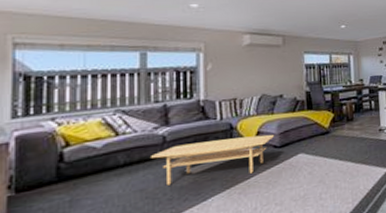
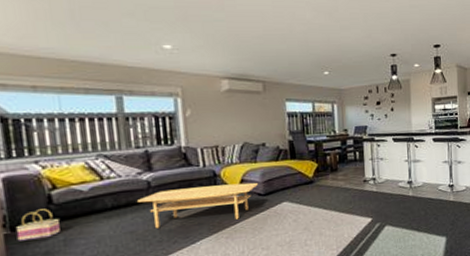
basket: none [21,167,67,204] -> present [15,208,61,241]

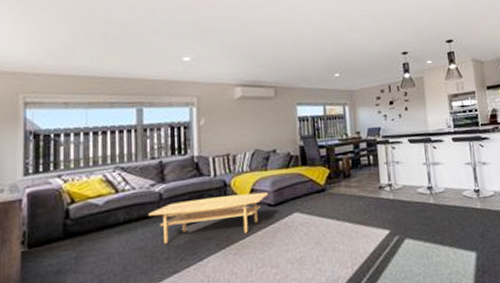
basket: present [15,208,61,241] -> none [33,224,73,259]

